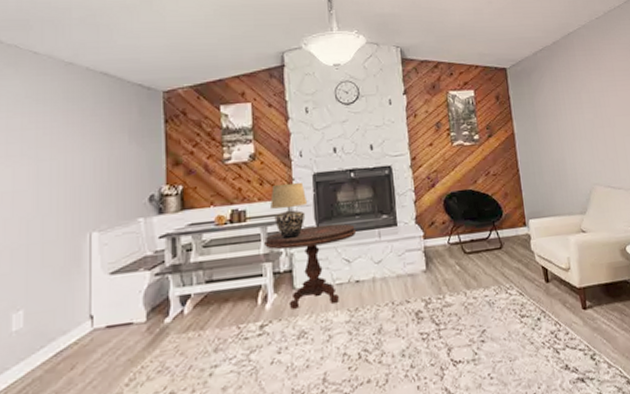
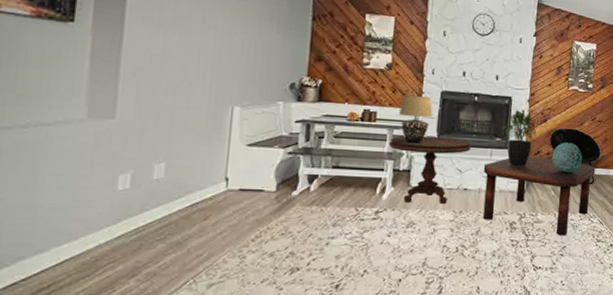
coffee table: none [373,227,503,318] -> present [482,156,596,236]
potted plant: none [387,177,427,245] -> present [502,109,538,167]
decorative sphere: none [448,205,484,242] -> present [551,142,582,173]

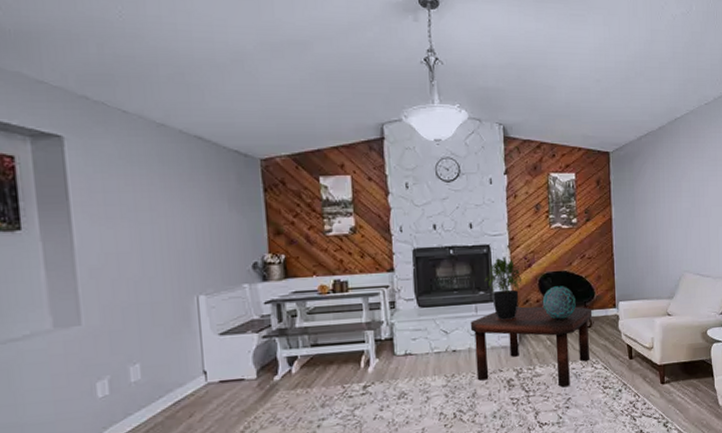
side table: present [388,135,472,204] -> none [365,297,455,373]
table lamp: present [399,95,433,144] -> none [371,258,408,310]

